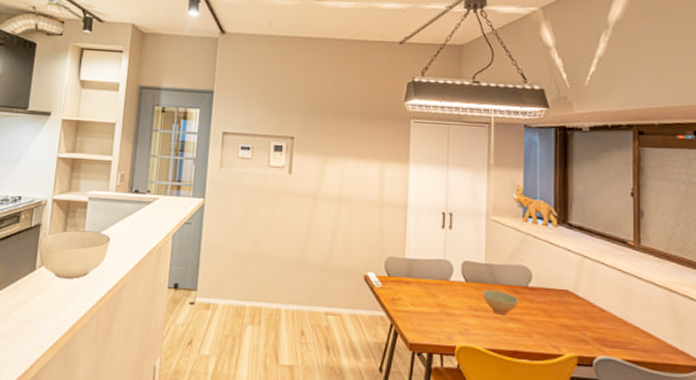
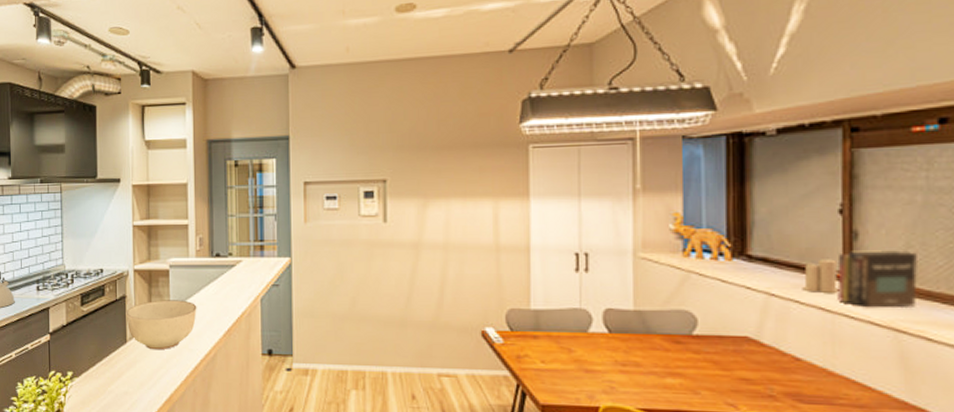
bowl: present [482,289,519,315] -> none [630,340,680,370]
candle: none [606,229,631,258] -> present [802,257,839,293]
books: none [630,225,683,273] -> present [837,250,917,309]

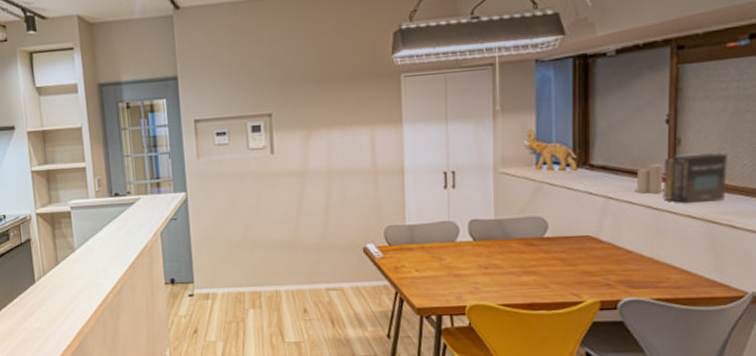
bowl: present [126,300,197,350] -> none [32,239,101,288]

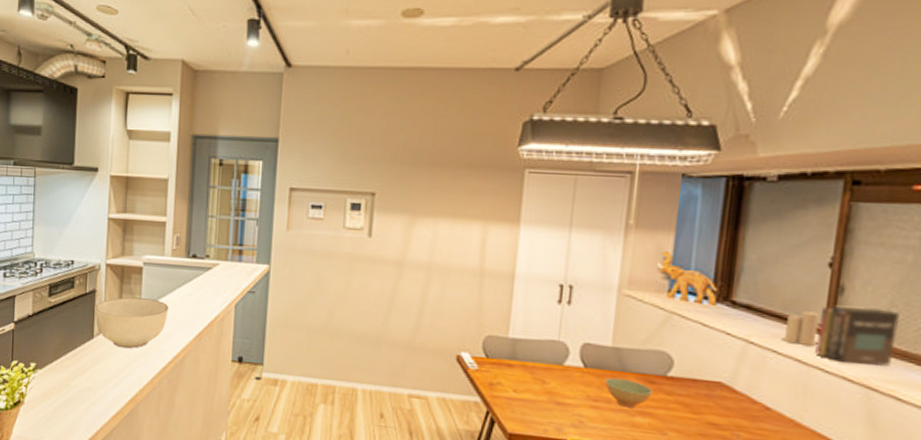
bowl: none [32,239,101,288] -> present [94,297,169,348]
bowl: none [492,245,534,270] -> present [604,377,653,408]

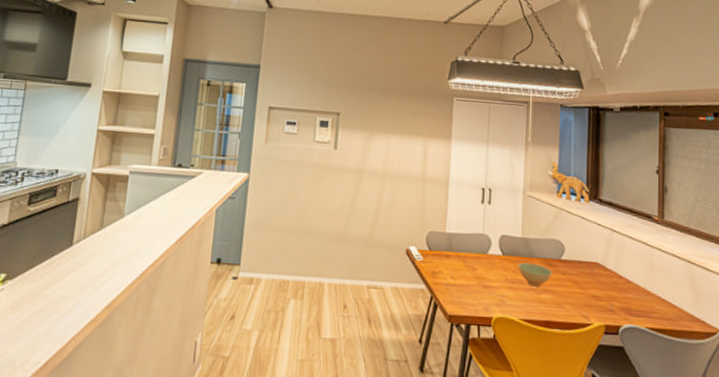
bowl: present [94,297,169,348] -> none [76,204,152,255]
candle: present [781,310,820,346] -> none [633,205,656,232]
books: present [815,305,900,367] -> none [654,201,701,246]

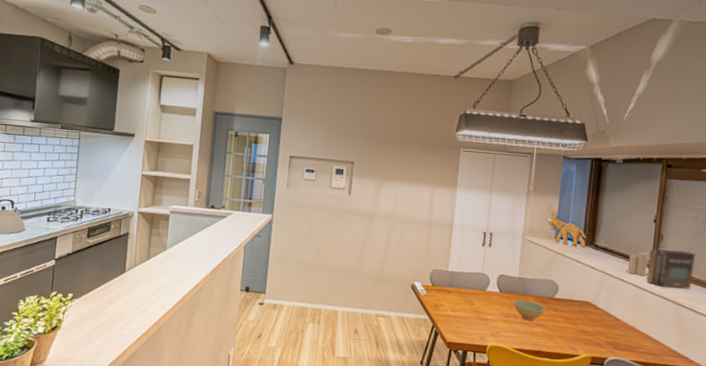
candle: none [633,205,656,232] -> present [625,251,649,276]
books: none [654,201,701,246] -> present [646,248,695,290]

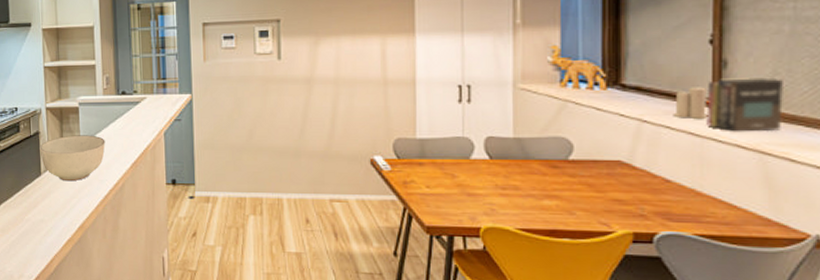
bowl: none [127,239,190,281] -> present [40,135,106,182]
bowl: present [513,299,545,321] -> none [510,166,557,192]

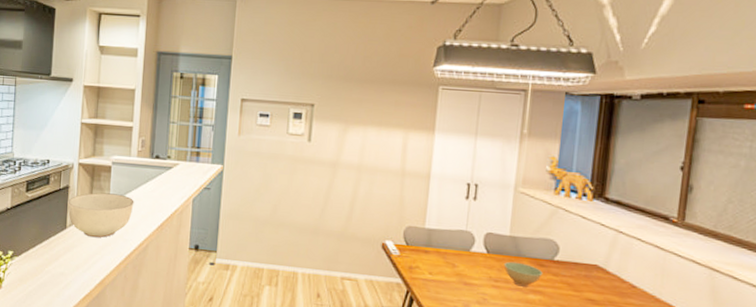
bowl: none [510,166,557,192] -> present [503,261,543,287]
candle: present [673,85,708,119] -> none [644,205,674,235]
books: present [706,77,783,132] -> none [670,201,735,252]

